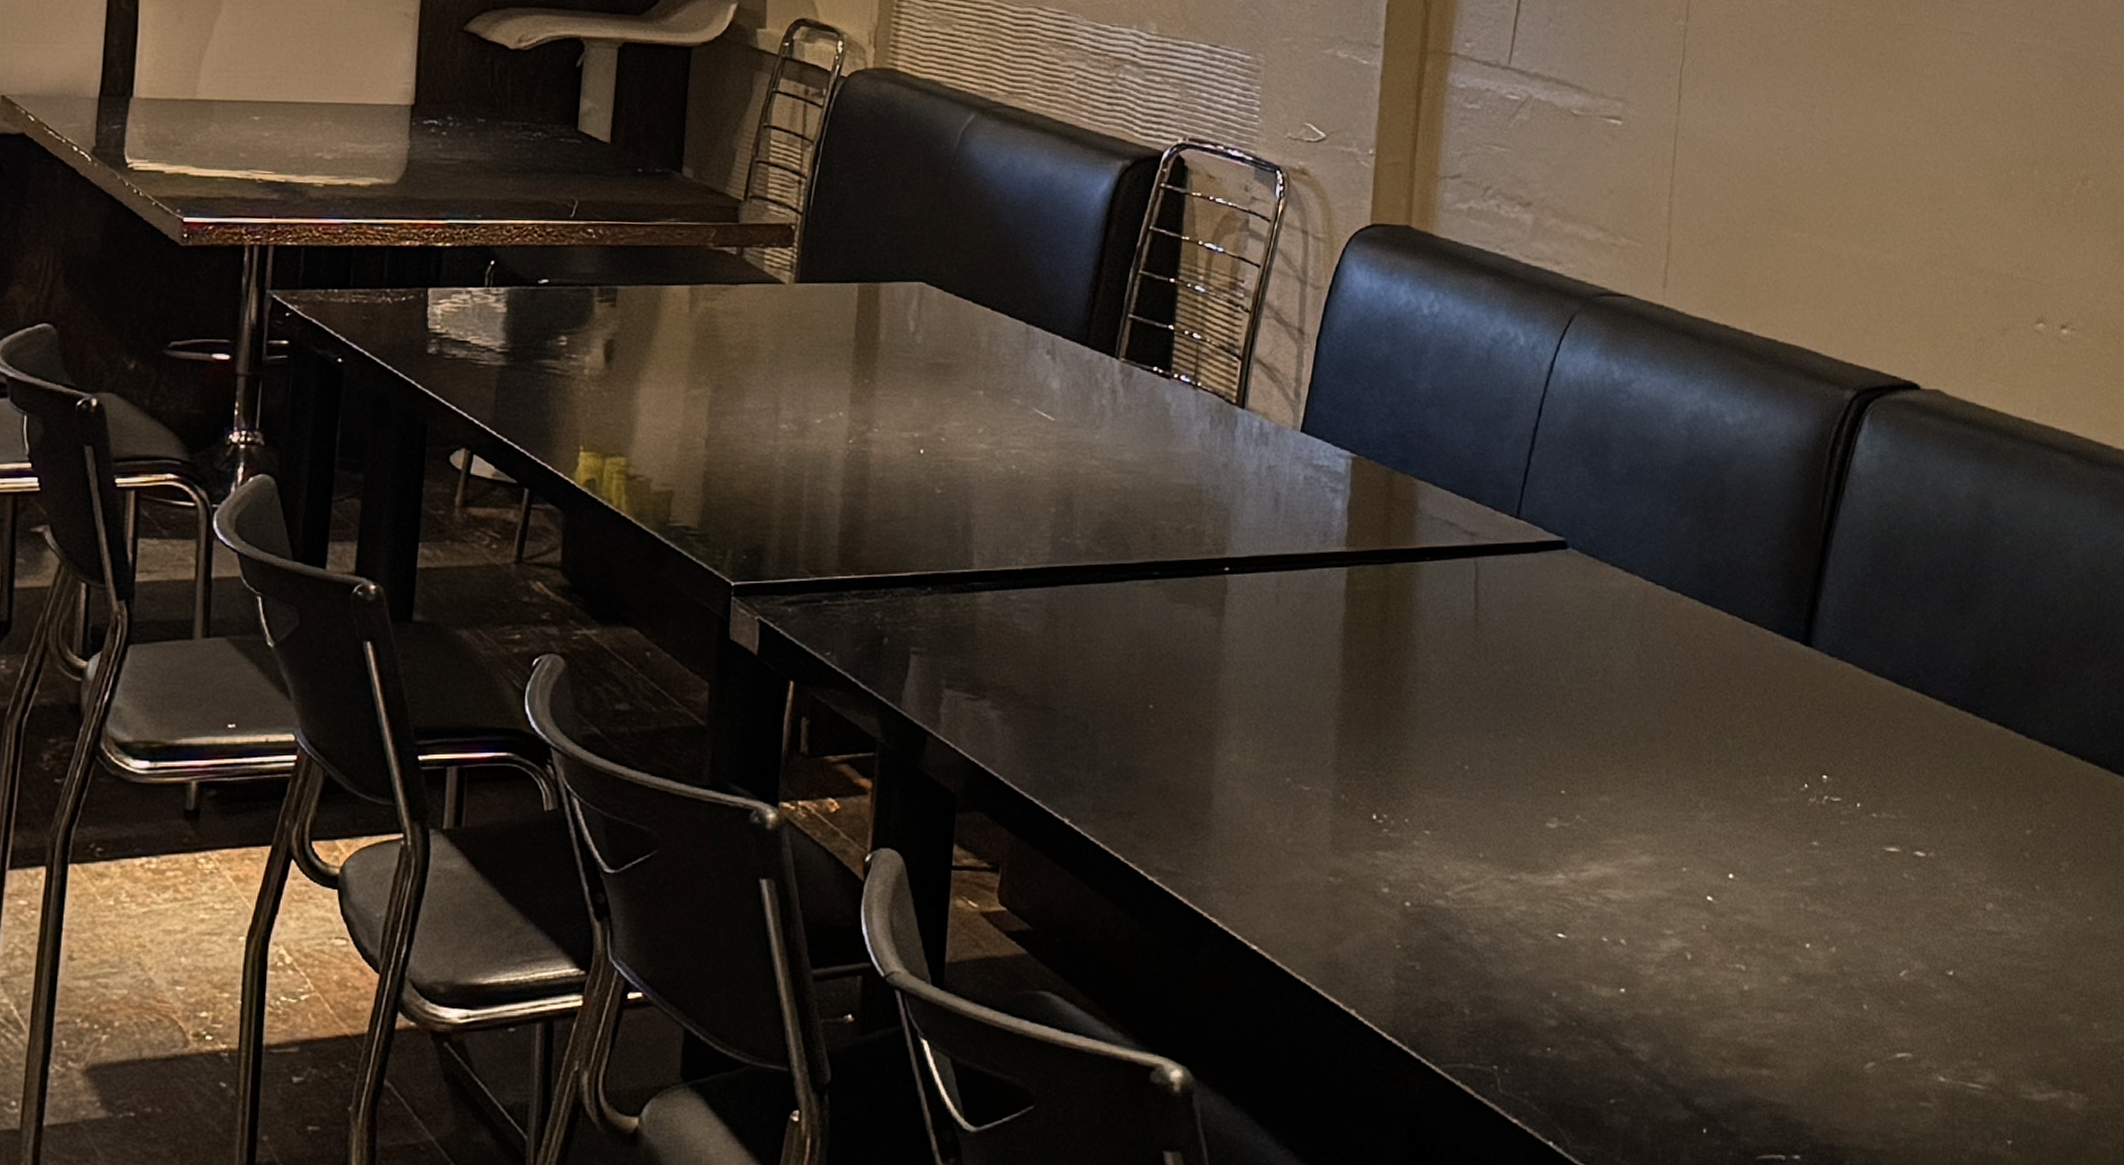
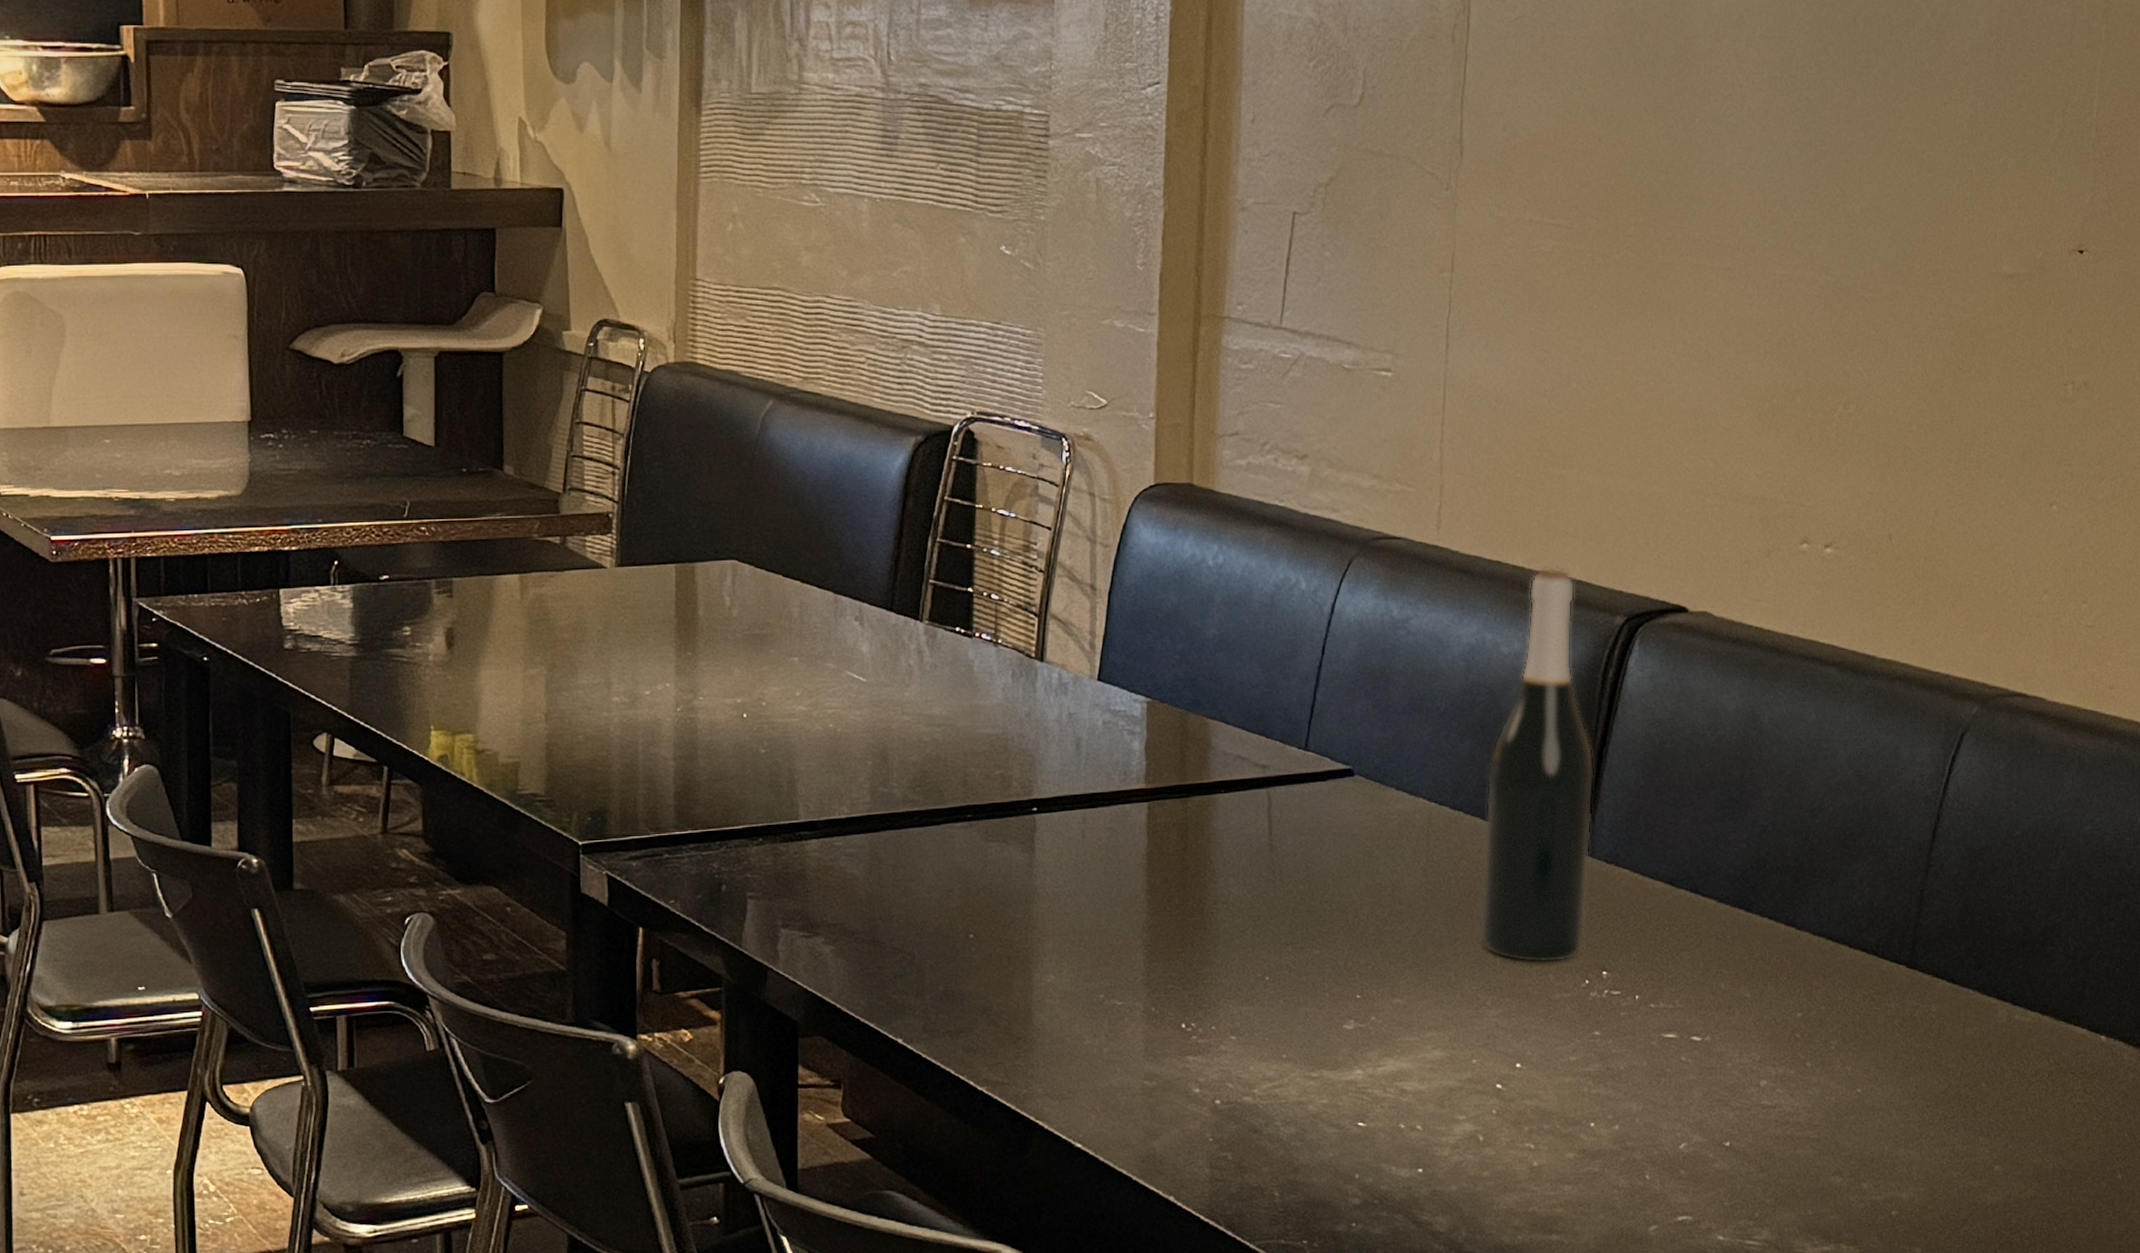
wine bottle: none [1694,334,1820,763] -> present [1479,567,1595,964]

